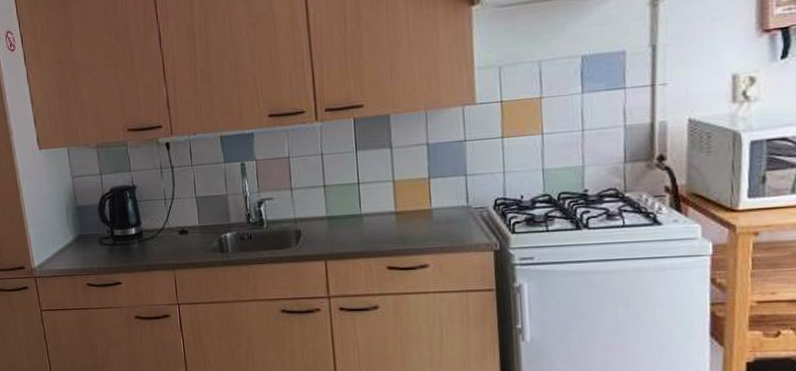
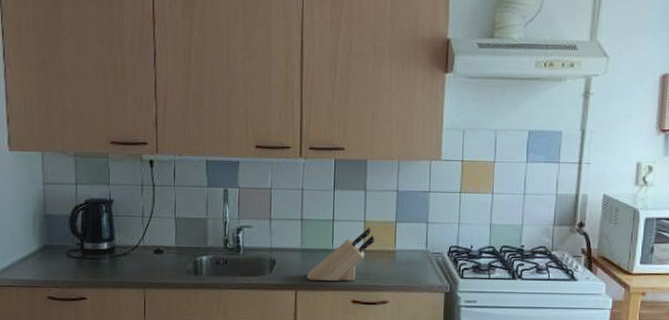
knife block: none [336,186,407,249] -> present [307,226,375,281]

